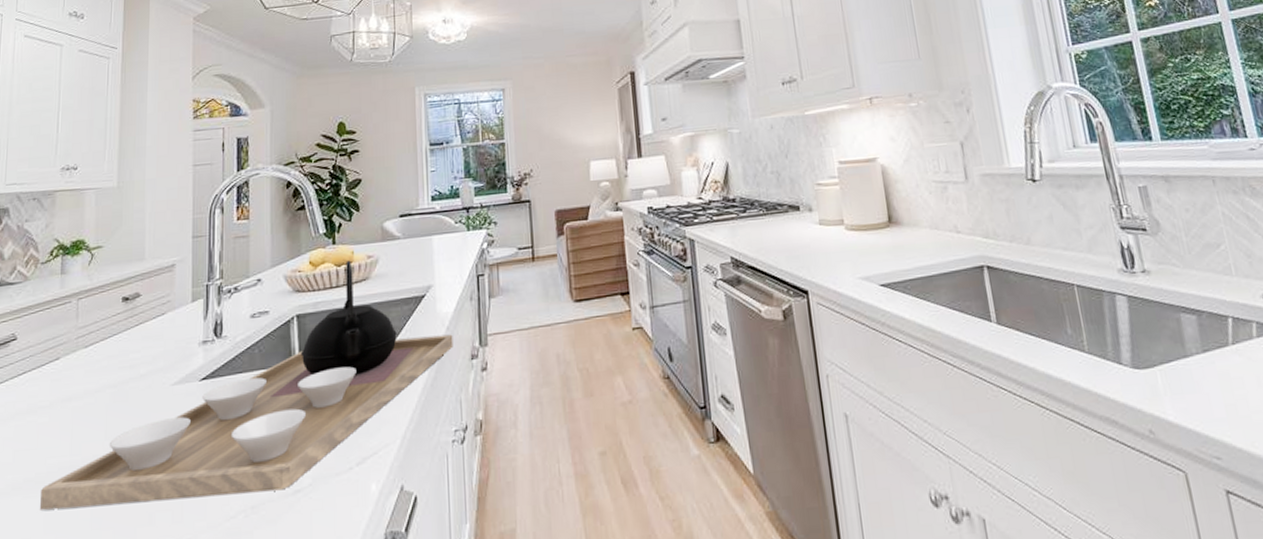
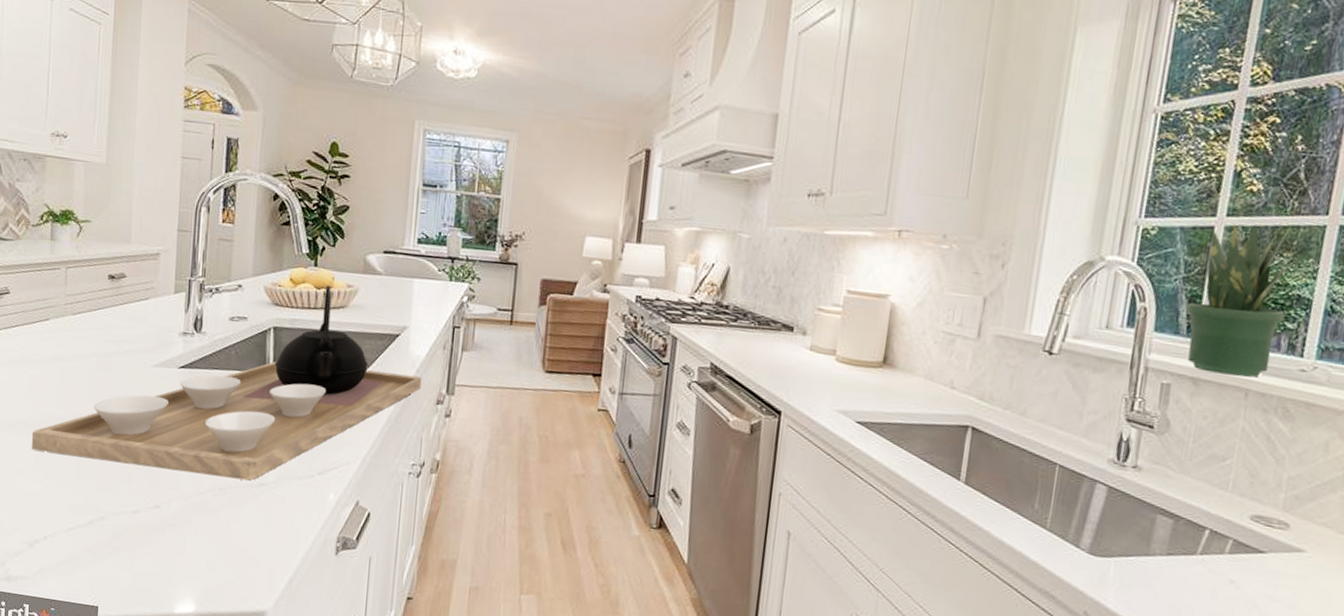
planter: none [1130,30,1223,169] -> present [1186,224,1304,378]

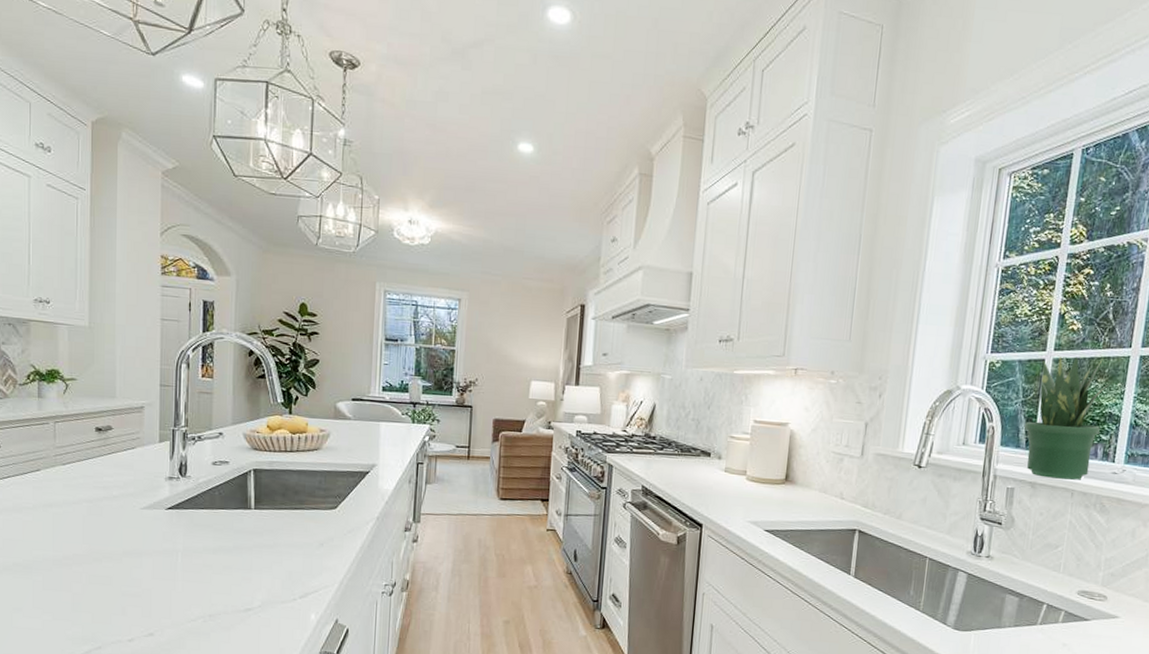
tea set: present [32,285,422,481] -> none [29,430,391,607]

